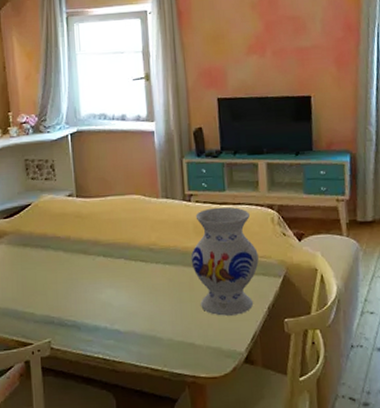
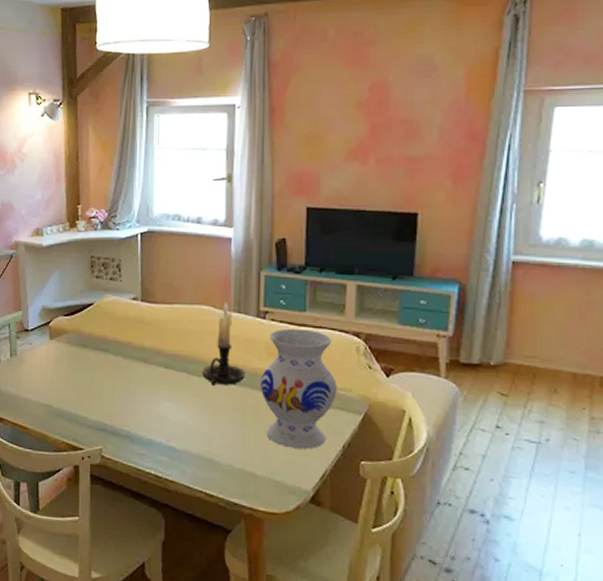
candle holder: none [138,189,177,268] -> present [202,301,245,386]

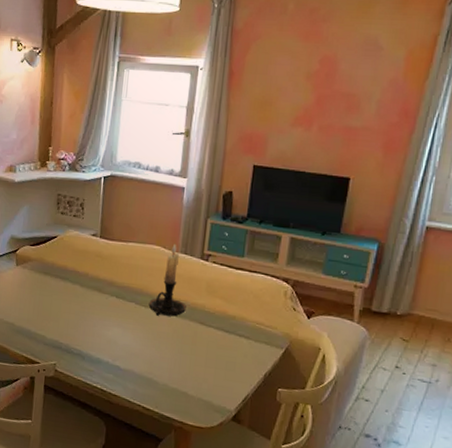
vase: present [260,328,337,450] -> none [198,271,265,376]

